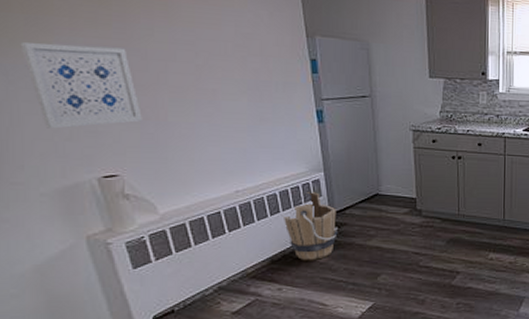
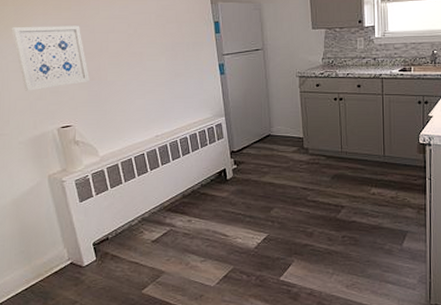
wooden bucket: present [282,192,338,261] -> none [192,135,237,196]

